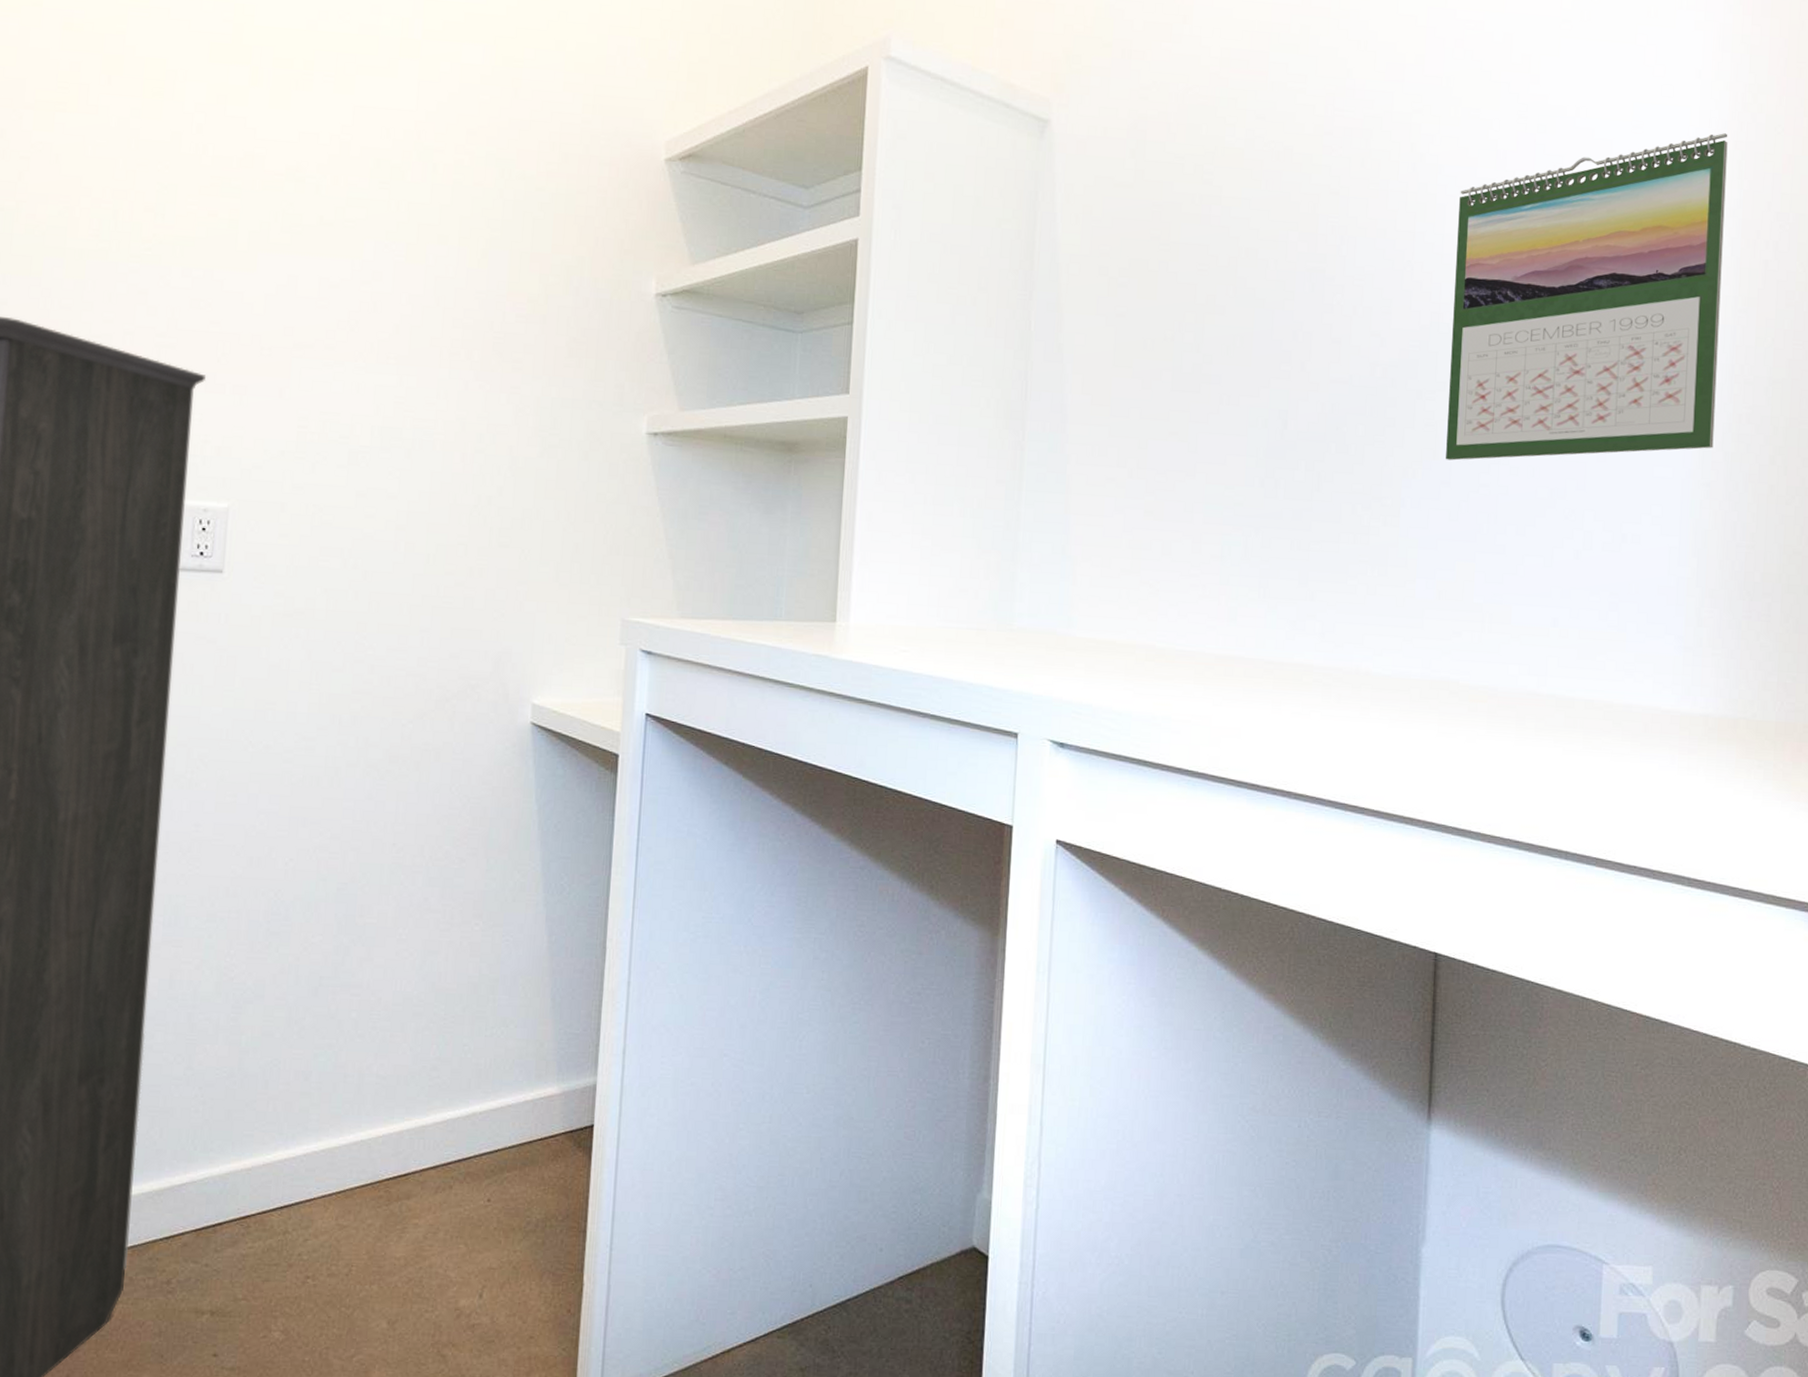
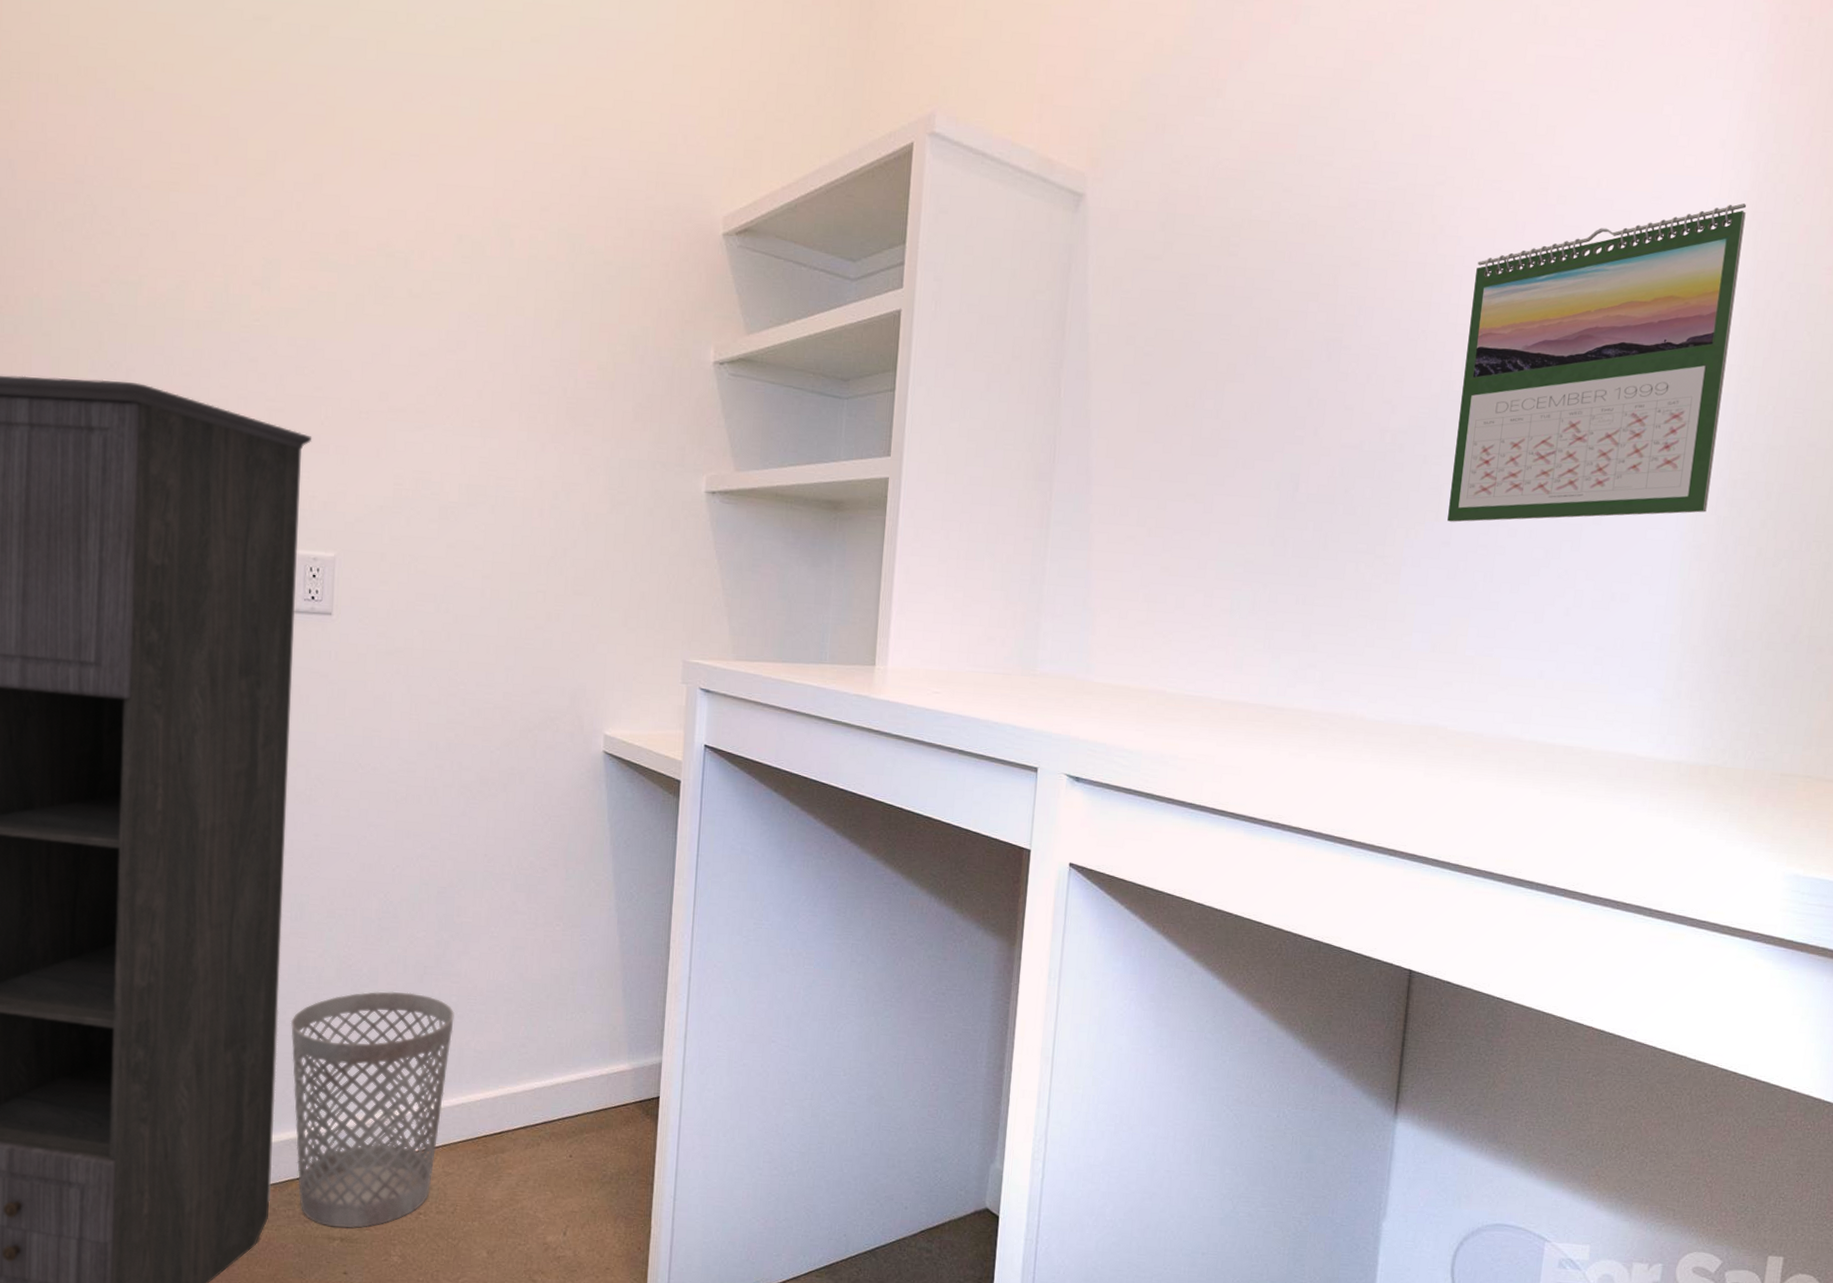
wastebasket: none [158,1007,354,1299] -> present [290,991,454,1228]

